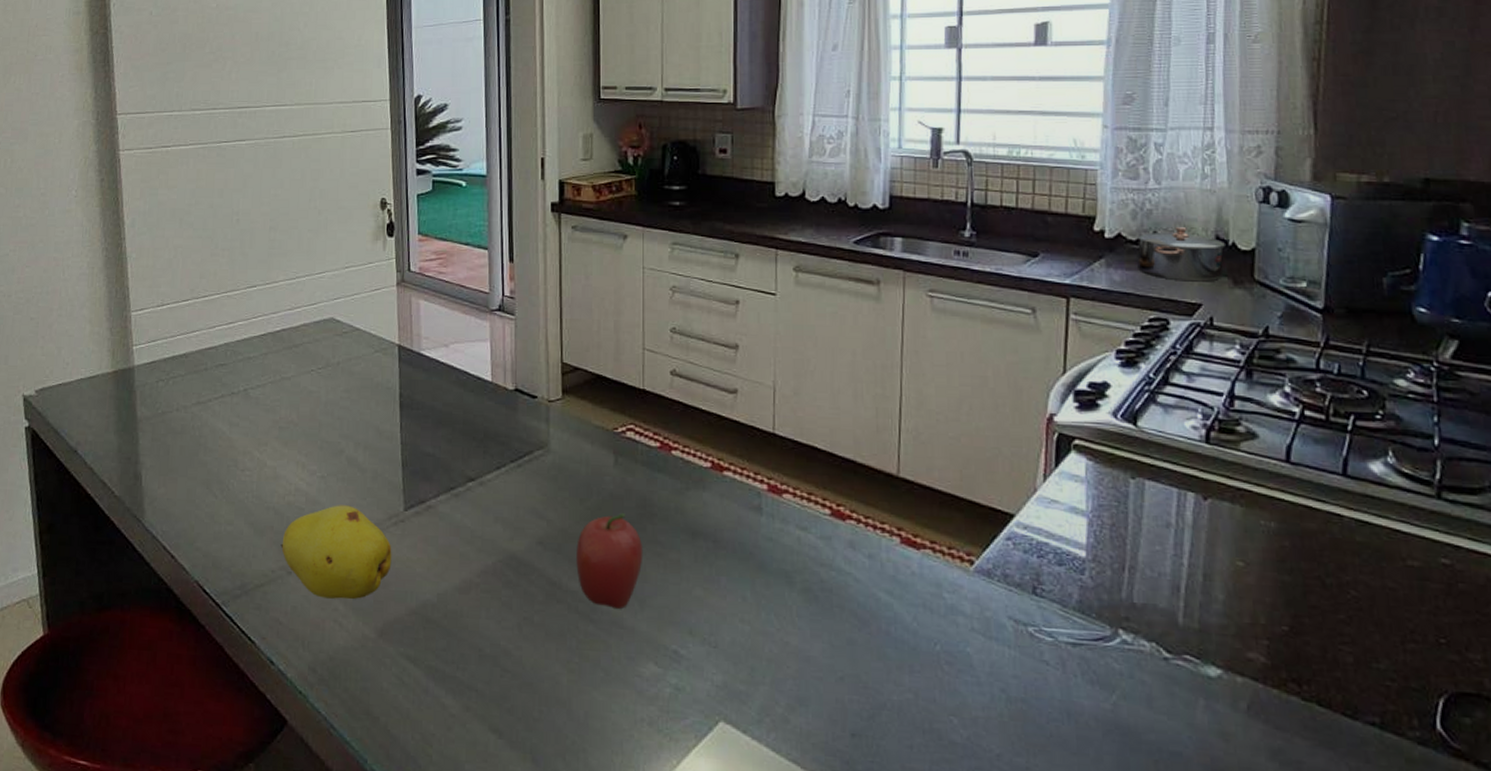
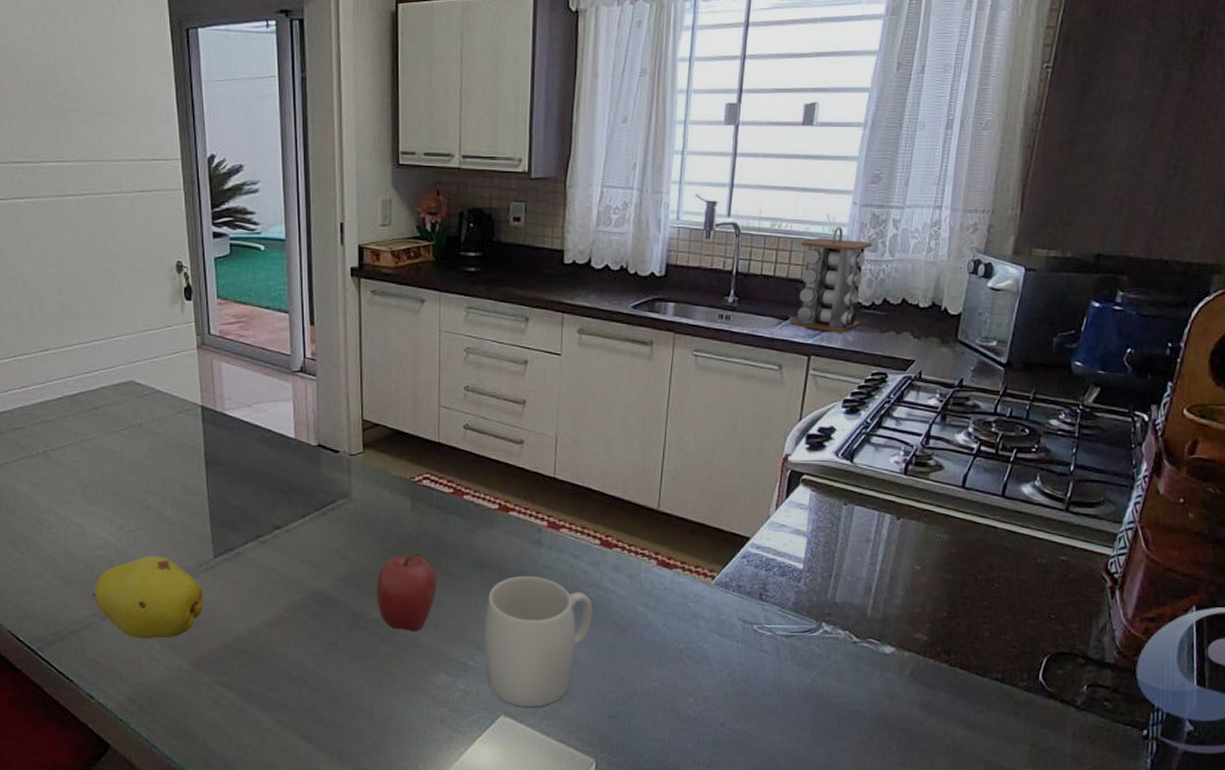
mug: none [696,548,826,715] -> present [483,575,593,708]
spice rack: none [1041,152,1133,272] -> present [790,227,873,333]
cooking pot: present [1137,226,1225,282] -> none [868,293,939,342]

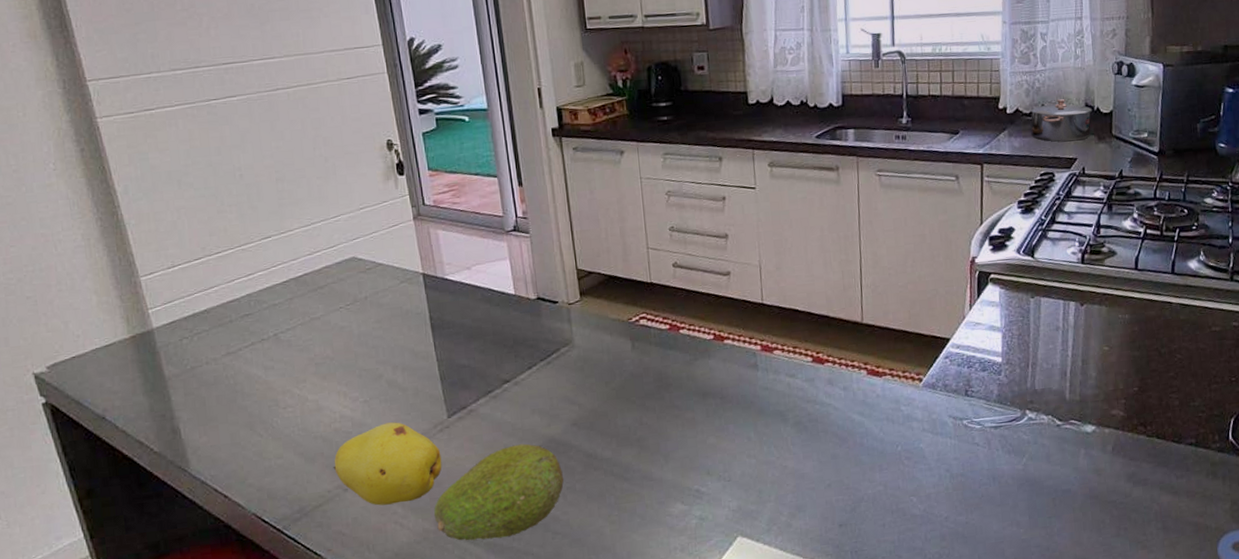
fruit: none [191,594,328,687] -> present [434,443,564,541]
fruit: present [377,550,437,631] -> none [606,387,664,466]
mug: present [483,575,593,708] -> none [711,398,813,526]
spice rack: present [790,227,873,333] -> none [961,45,1026,141]
cooking pot: none [868,293,939,342] -> present [1030,98,1092,142]

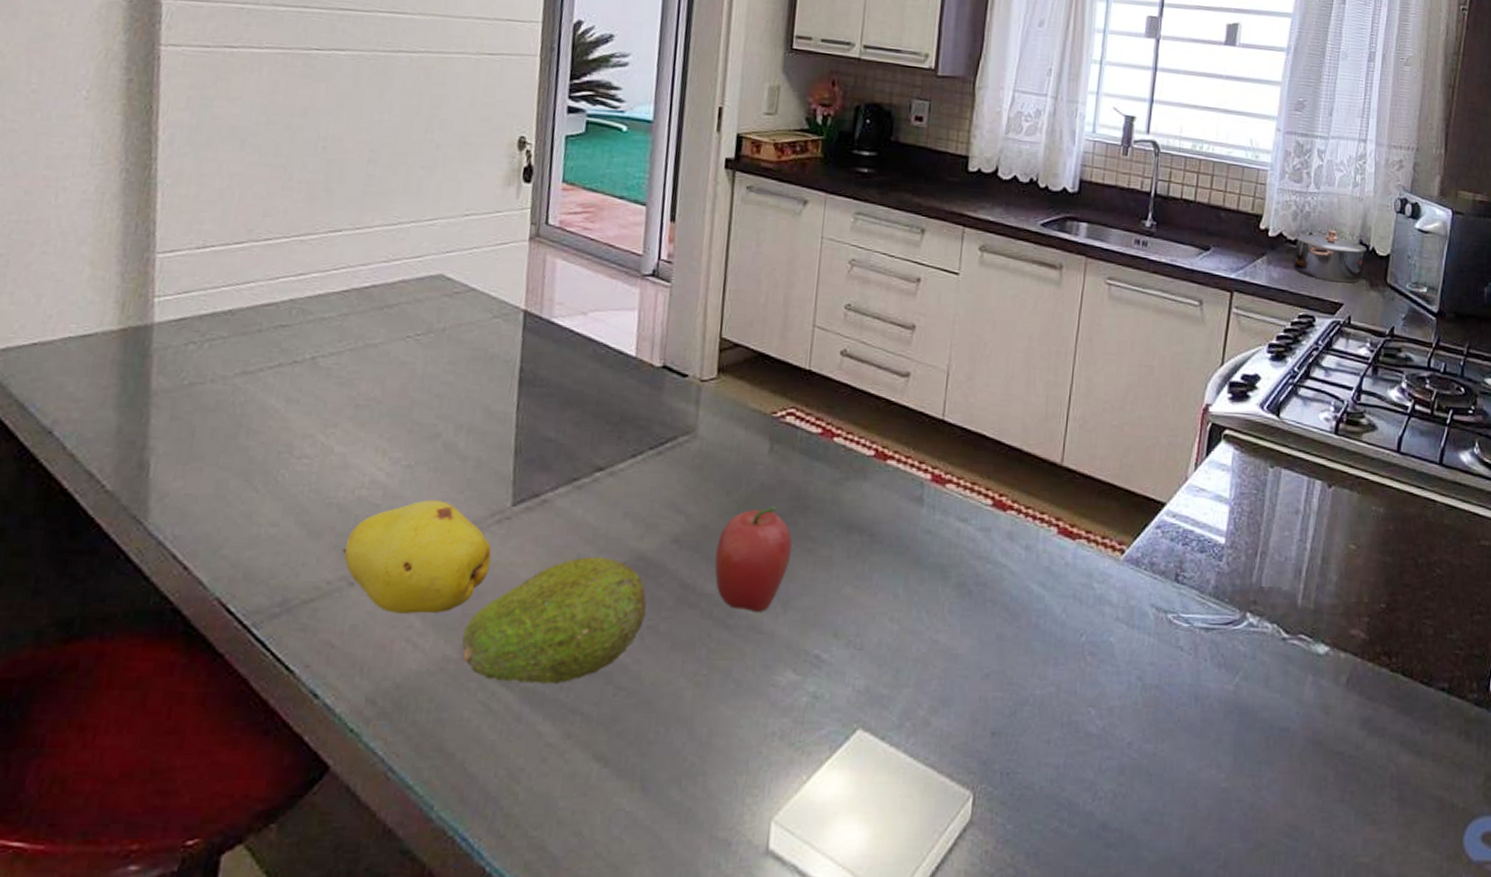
fruit: none [606,387,664,466] -> present [714,505,793,612]

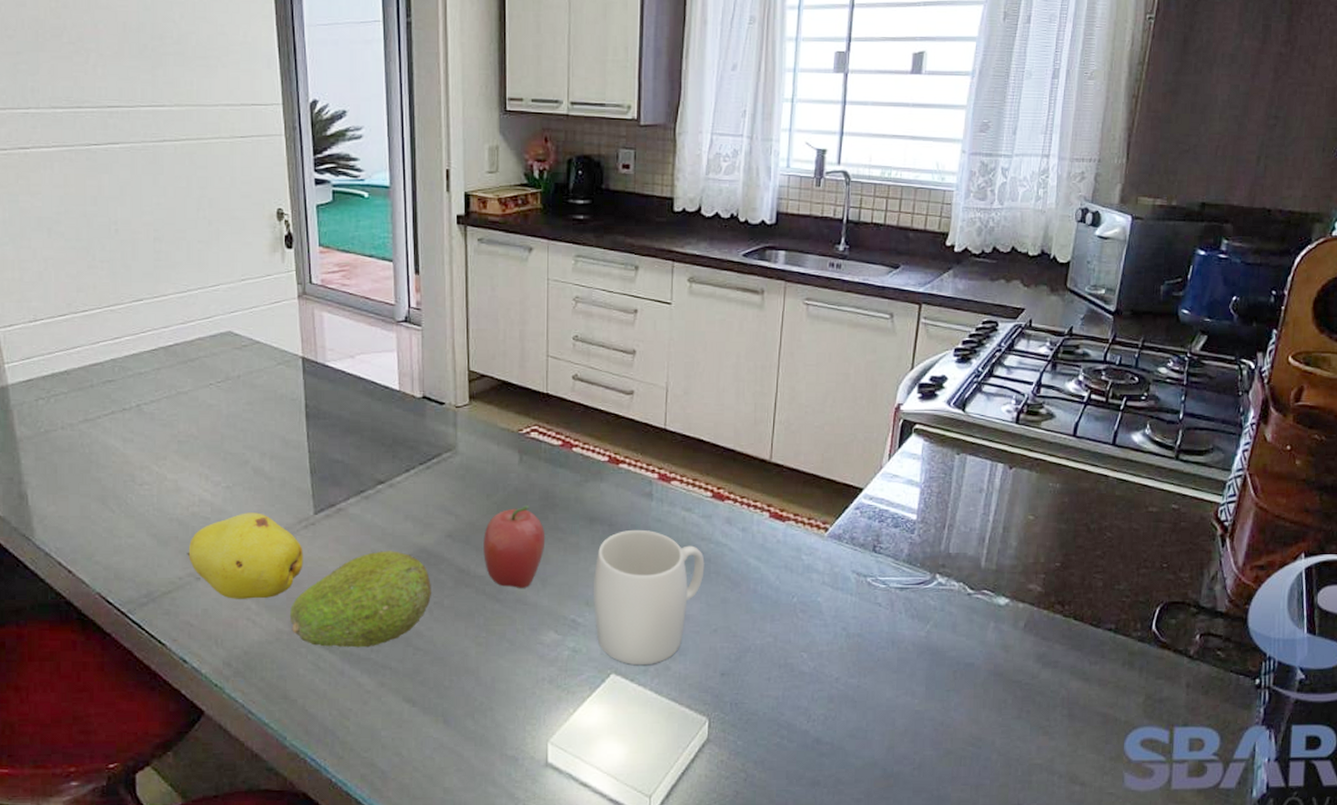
mug: none [843,542,980,719] -> present [593,529,705,666]
cooking pot: present [1293,229,1366,283] -> none [978,241,1048,290]

